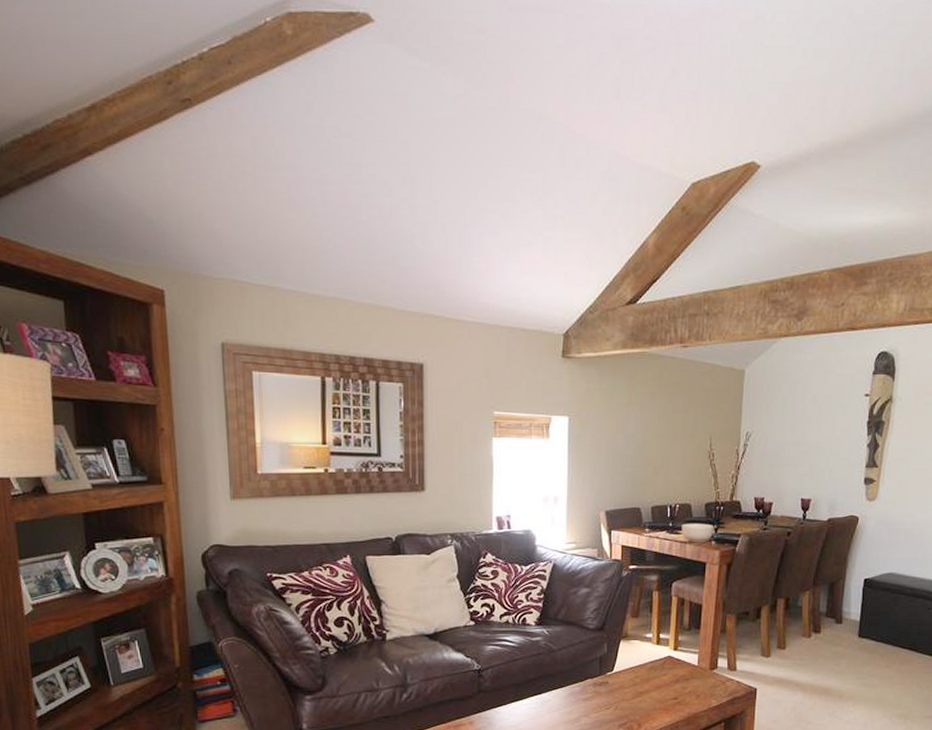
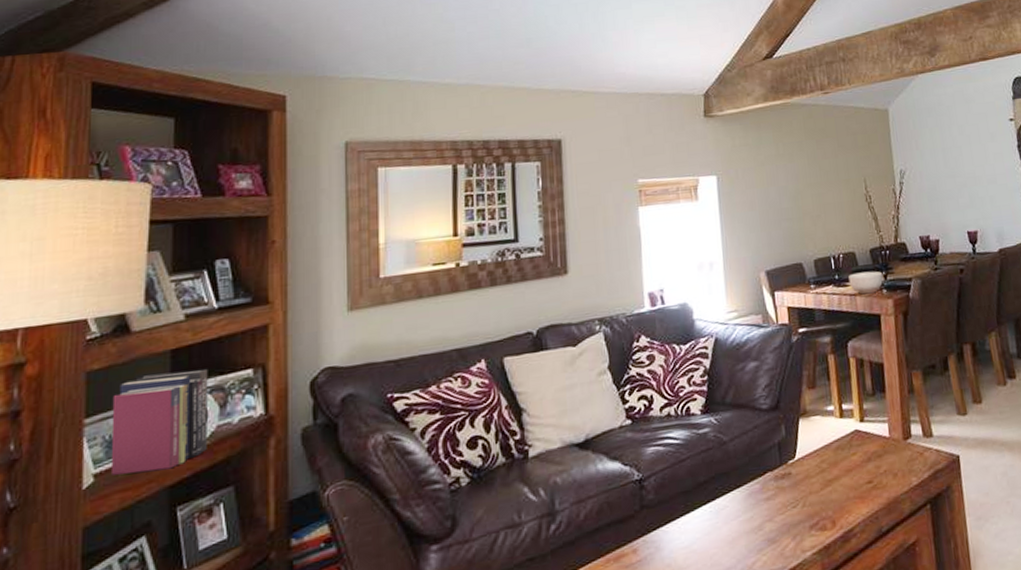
books: none [39,532,121,609] -> present [111,369,208,475]

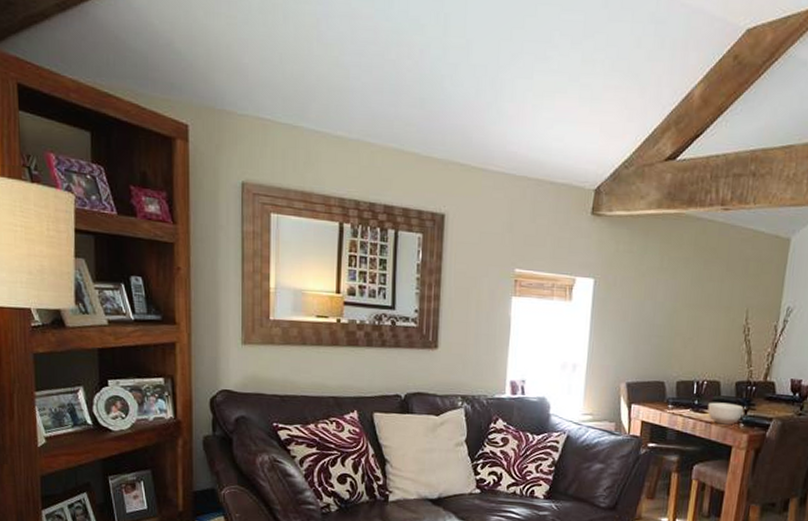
books: present [111,369,208,475] -> none [55,366,130,446]

